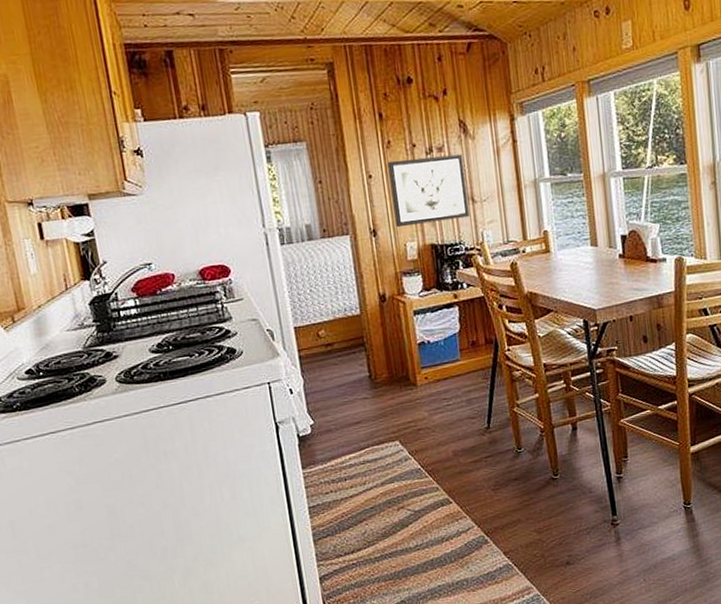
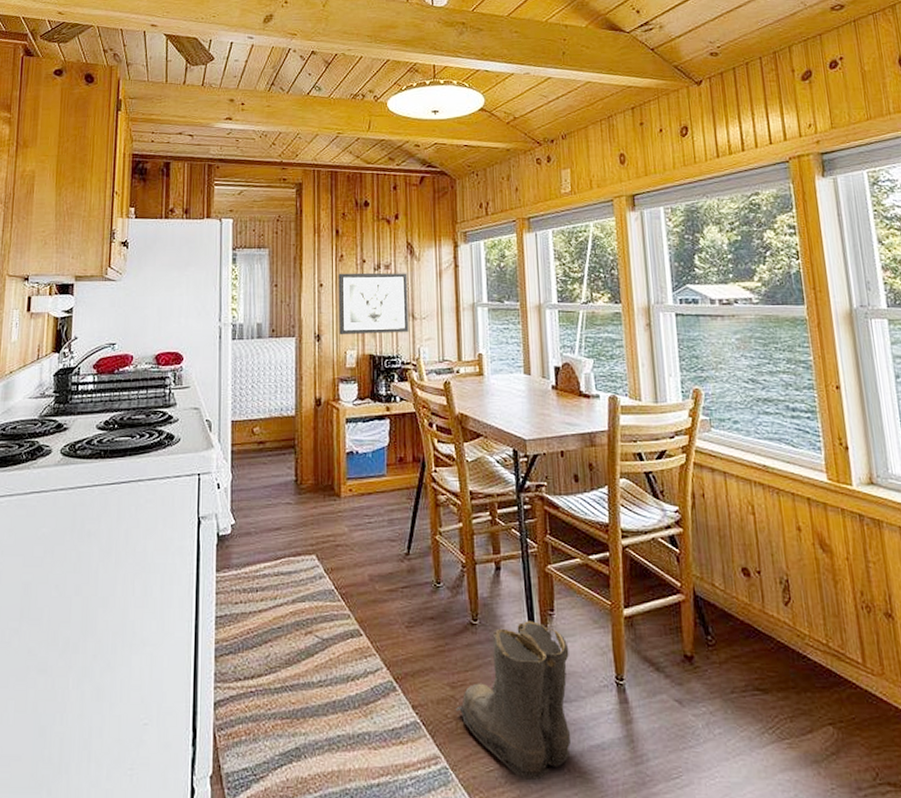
boots: none [543,468,646,594] -> present [456,621,571,781]

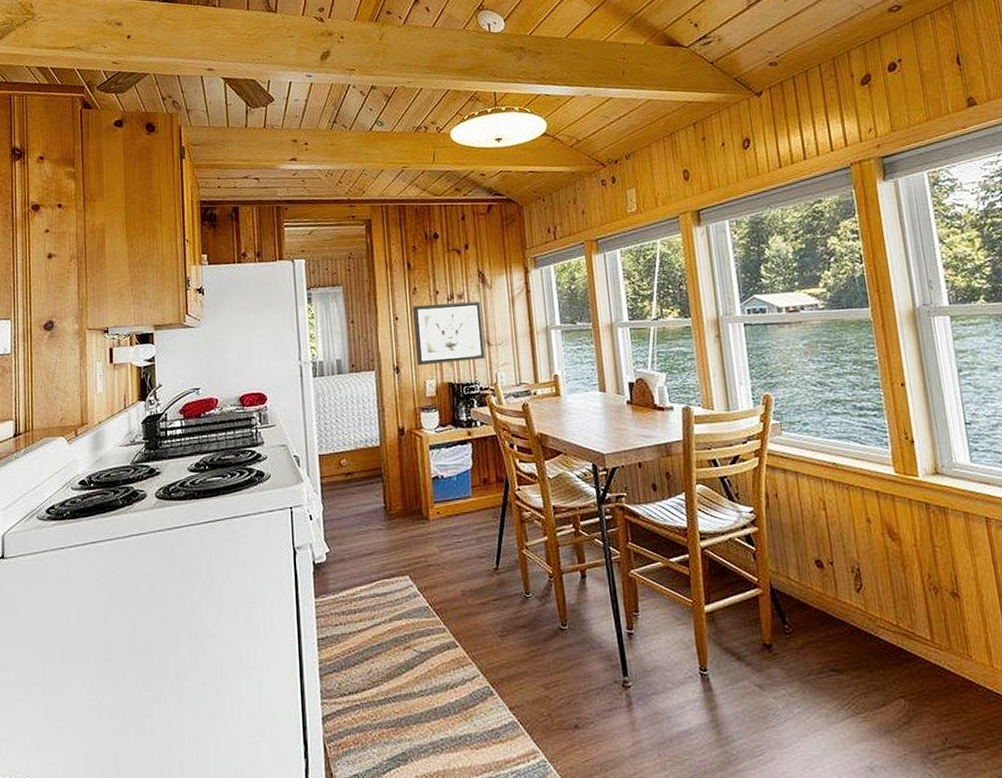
boots: present [456,621,571,781] -> none [551,623,660,768]

